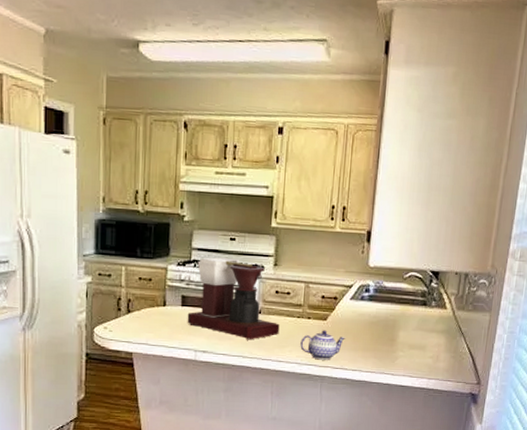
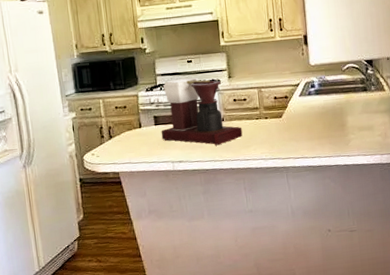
teapot: present [300,330,345,360] -> none [262,126,301,153]

